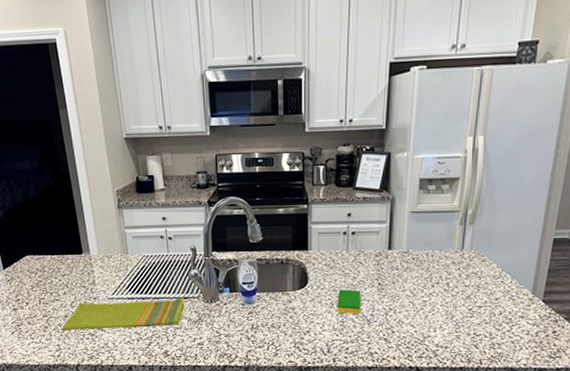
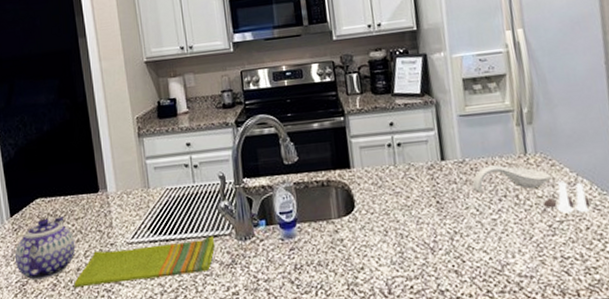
teapot: none [9,272,63,322] -> present [14,216,76,280]
dish sponge: present [337,289,361,315] -> none [391,211,422,243]
spoon rest: none [412,257,480,279] -> present [472,165,551,193]
salt and pepper shaker set: none [468,274,508,301] -> present [542,180,590,214]

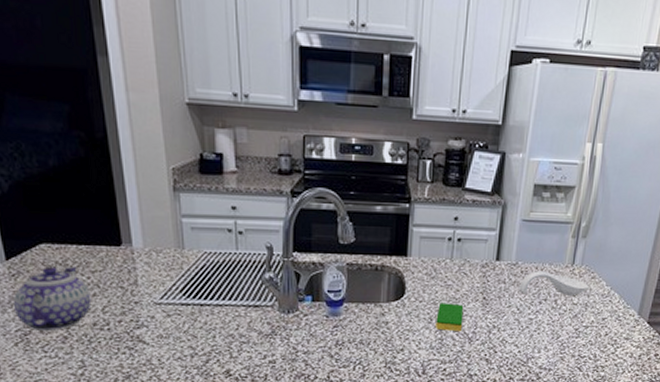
dish towel: present [74,235,216,288] -> none [89,305,255,343]
dish sponge: none [391,211,422,243] -> present [436,303,464,332]
salt and pepper shaker set: present [542,180,590,214] -> none [575,292,615,321]

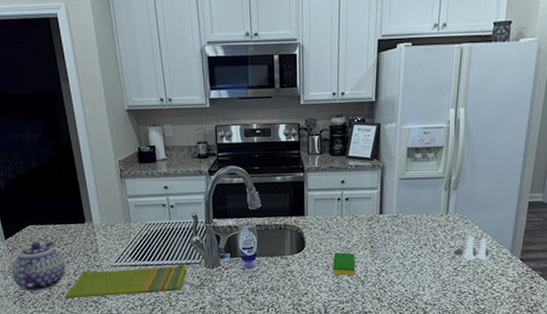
dish towel: none [89,305,255,343] -> present [65,263,187,299]
spoon rest: present [519,271,589,295] -> none [401,220,463,241]
salt and pepper shaker set: none [575,292,615,321] -> present [453,235,489,260]

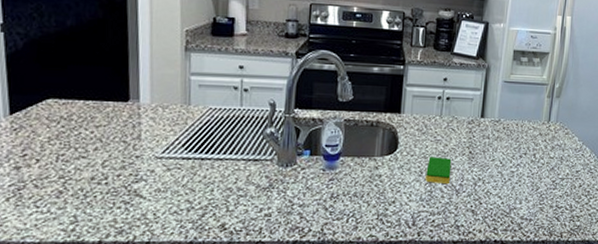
teapot: present [11,242,66,291] -> none [10,121,93,185]
dish towel: present [65,263,187,299] -> none [85,159,255,197]
salt and pepper shaker set: present [453,235,489,260] -> none [552,146,587,173]

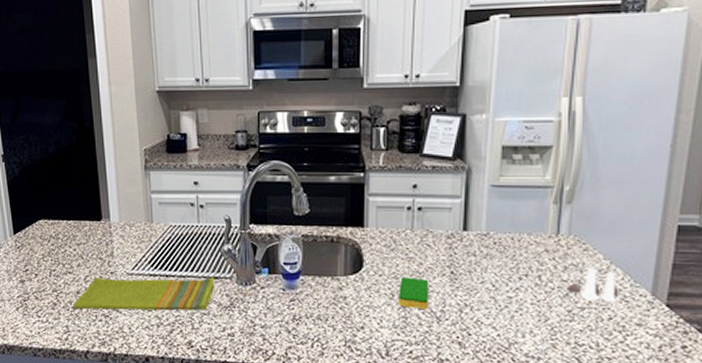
dish towel: none [85,159,255,197] -> present [73,277,215,311]
salt and pepper shaker set: none [552,146,587,173] -> present [566,266,619,302]

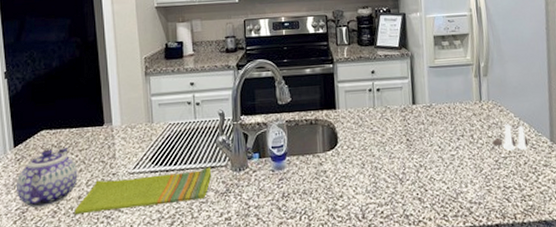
teapot: none [17,240,76,297] -> present [15,148,78,208]
dish sponge: present [398,277,429,310] -> none [368,147,393,174]

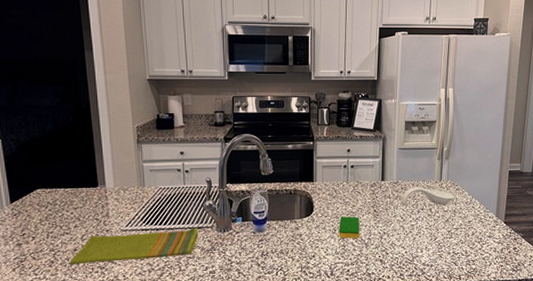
teapot: present [15,148,78,208] -> none [13,205,73,258]
dish sponge: none [368,147,393,174] -> present [339,216,360,239]
spoon rest: none [437,109,499,133] -> present [401,186,455,206]
salt and pepper shaker set: present [492,123,528,151] -> none [447,200,477,223]

